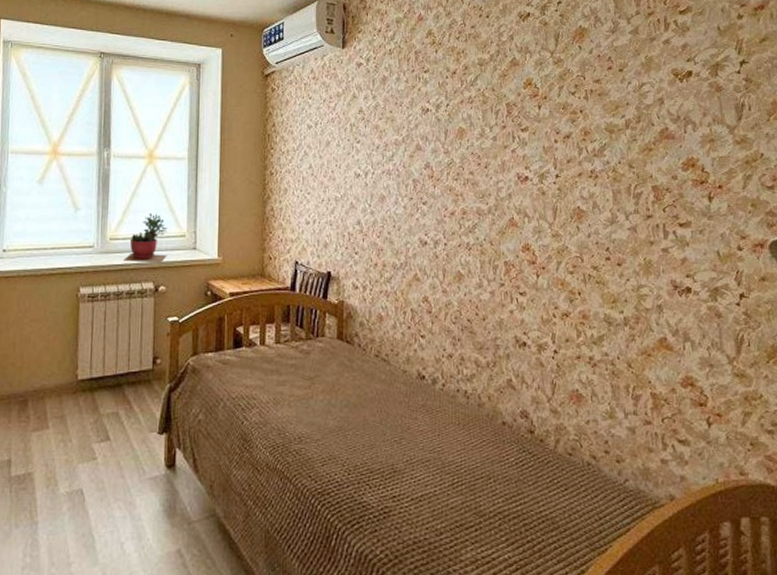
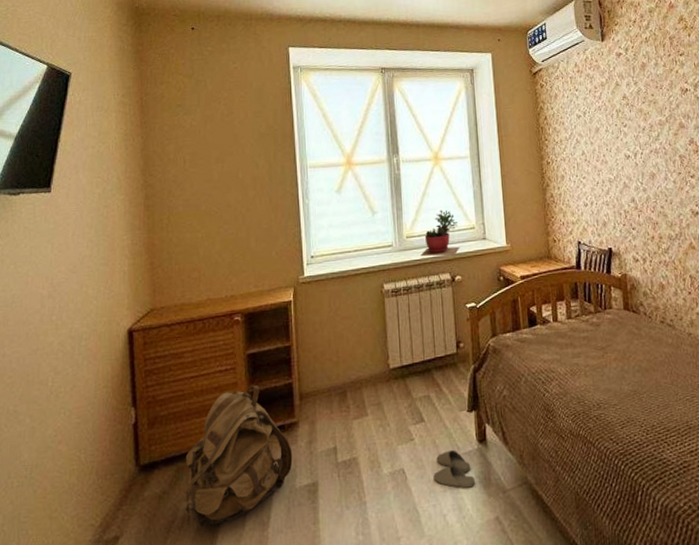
slippers: none [114,473,158,516] -> present [433,449,475,488]

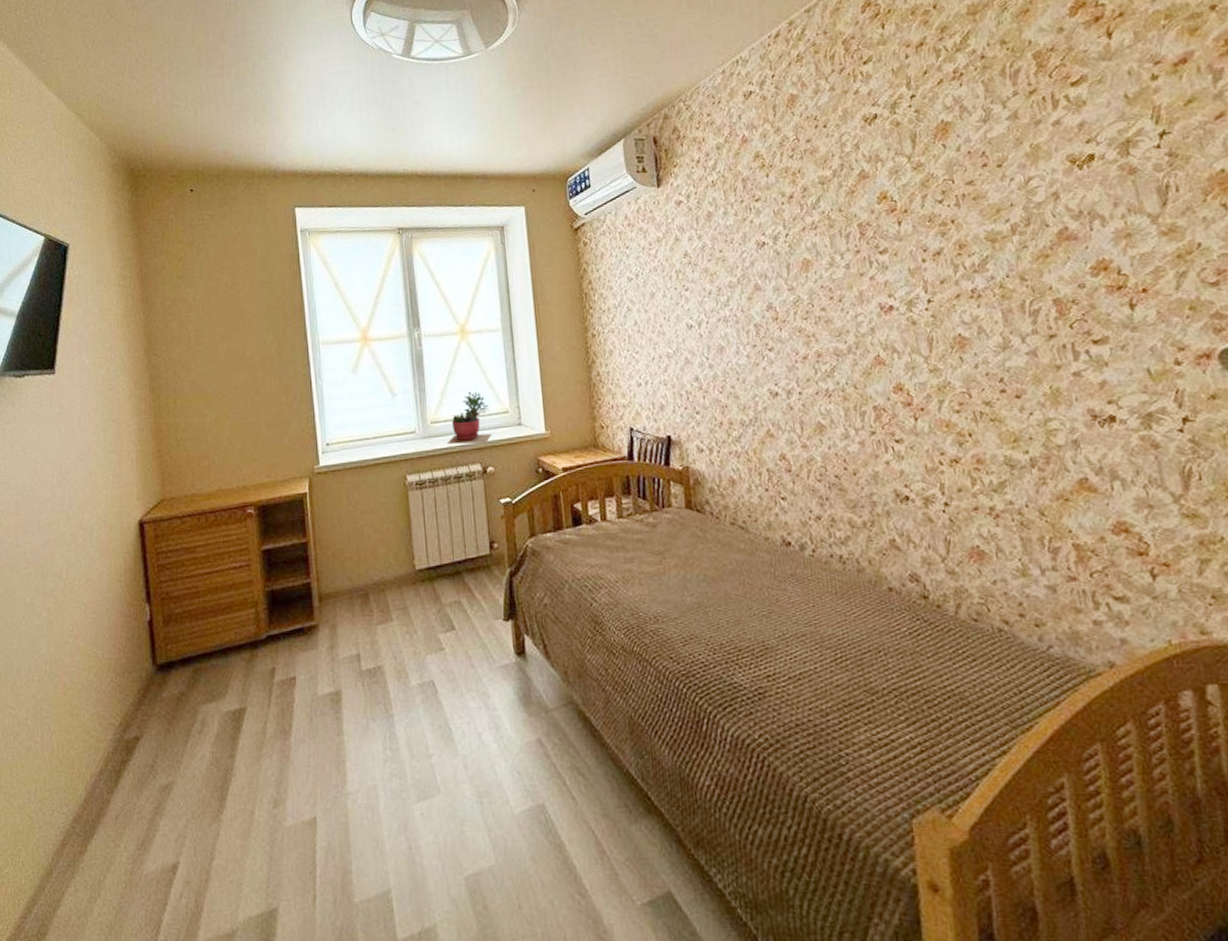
backpack: present [184,385,293,529] -> none [202,583,314,734]
slippers: present [433,449,475,488] -> none [466,662,513,705]

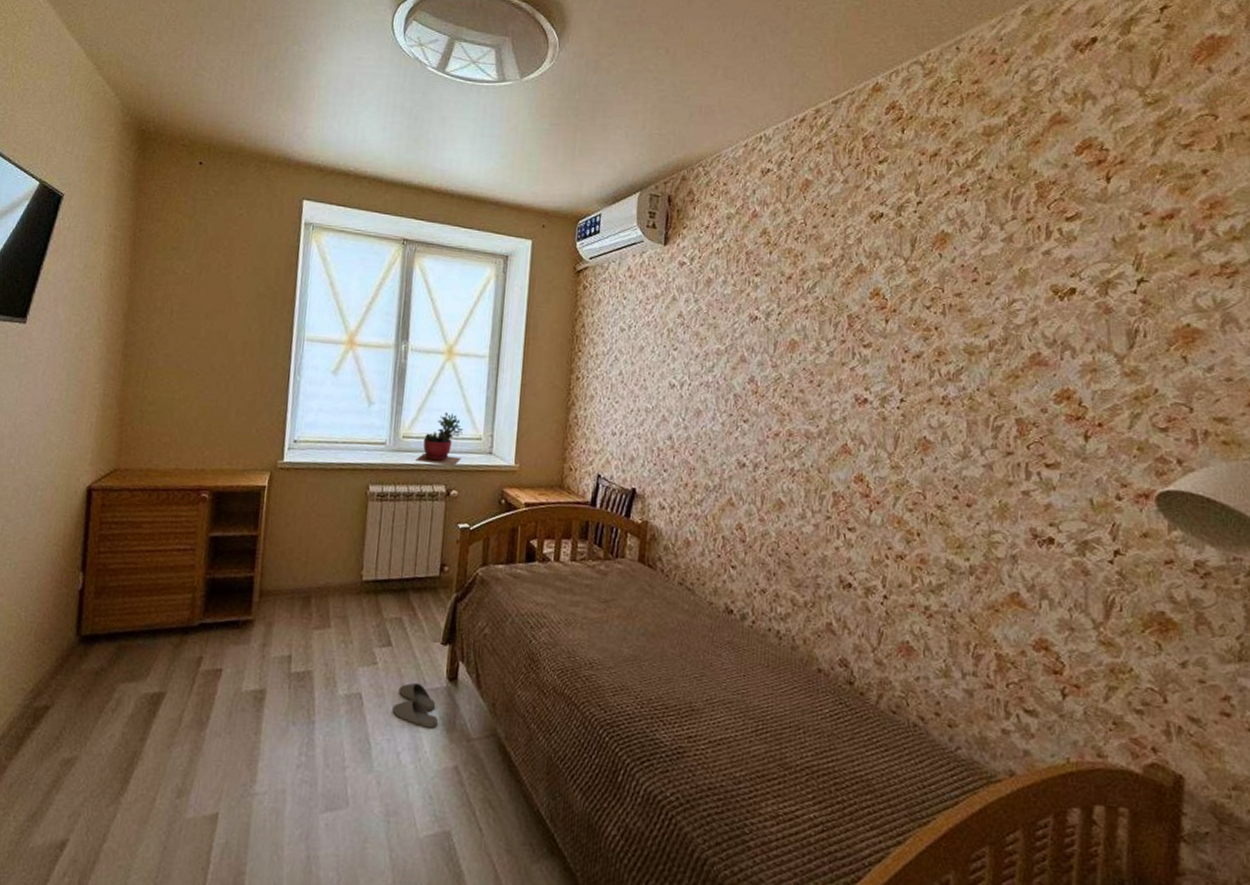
slippers: none [466,662,513,705] -> present [392,682,438,729]

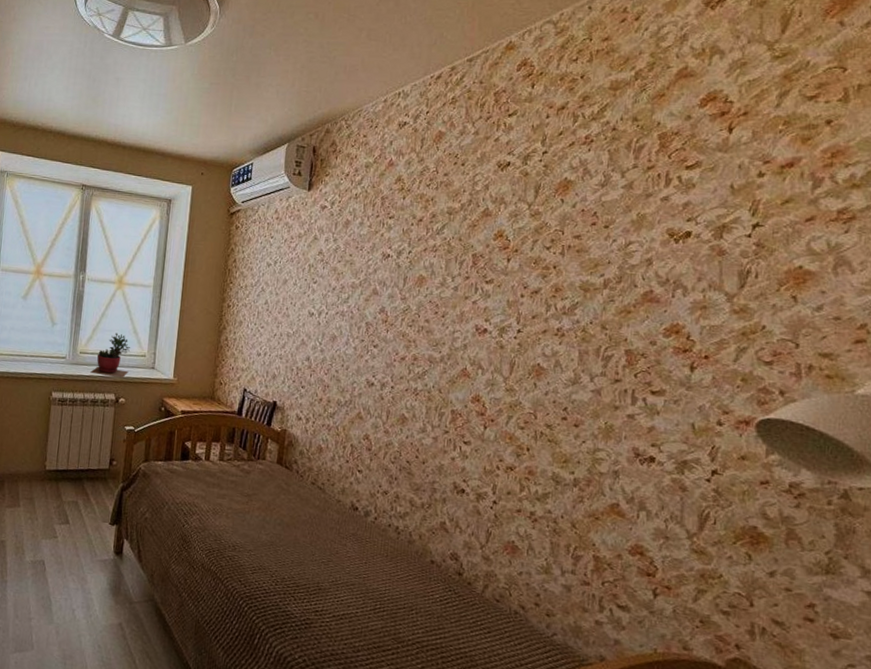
slippers: present [392,682,438,729] -> none [69,554,106,592]

